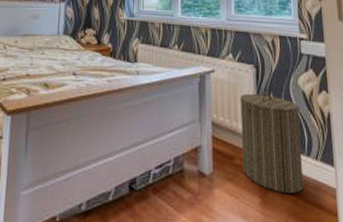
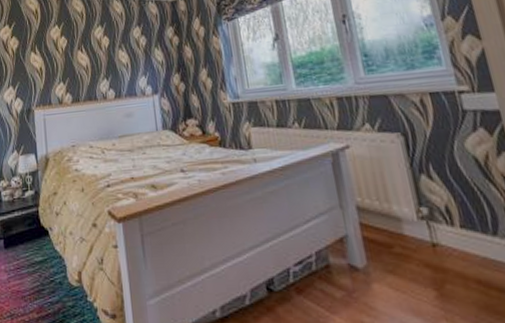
laundry hamper: present [240,89,304,193] -> none [388,159,495,283]

